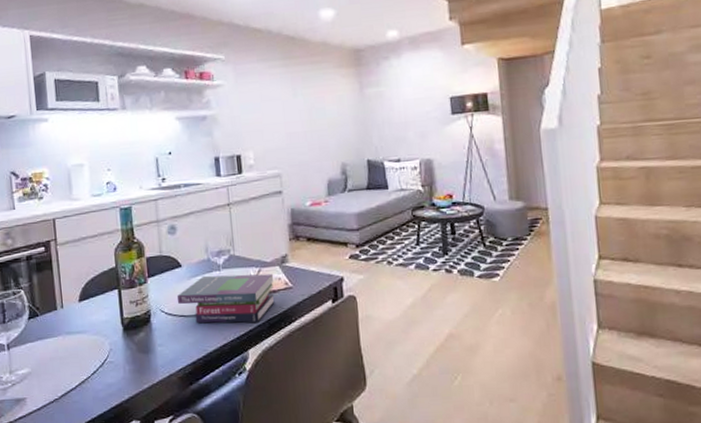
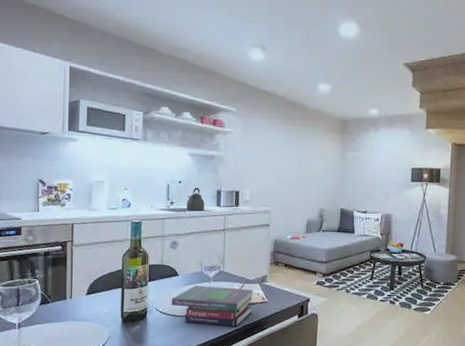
kettle: none [181,157,202,186] -> present [187,188,205,211]

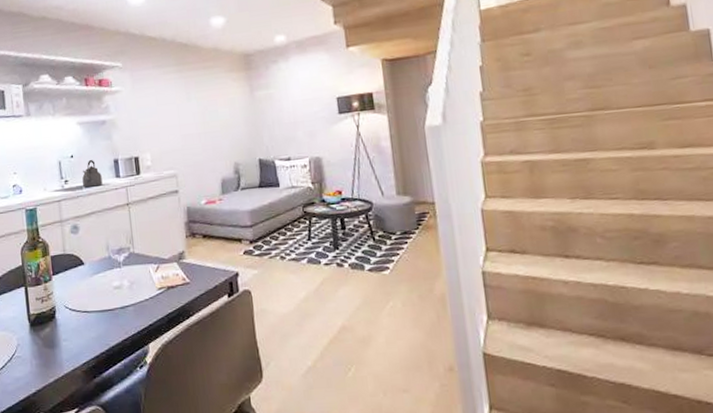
books: present [171,286,254,327] -> none [80,270,173,319]

